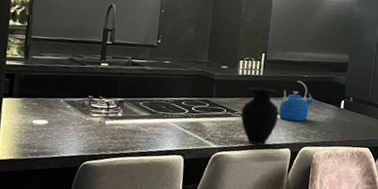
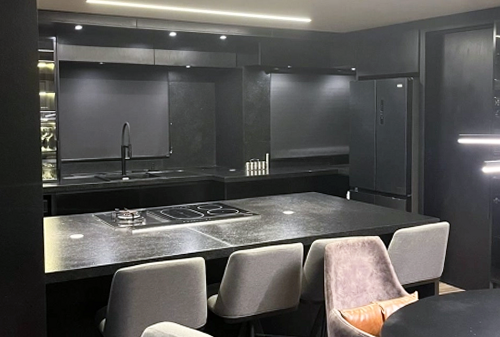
vase: present [241,86,279,145] -> none [252,186,288,241]
kettle: present [278,80,314,121] -> none [287,176,320,216]

